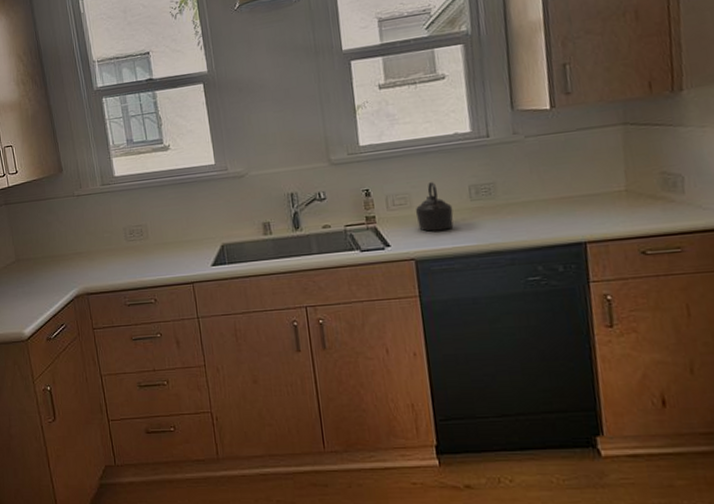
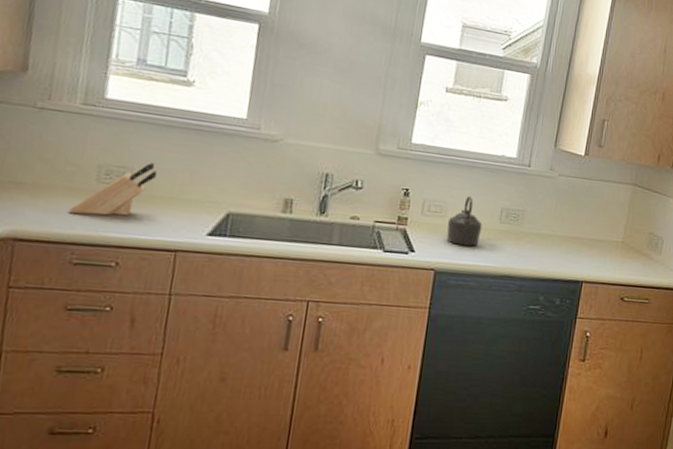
knife block: none [114,218,164,267] -> present [69,163,158,216]

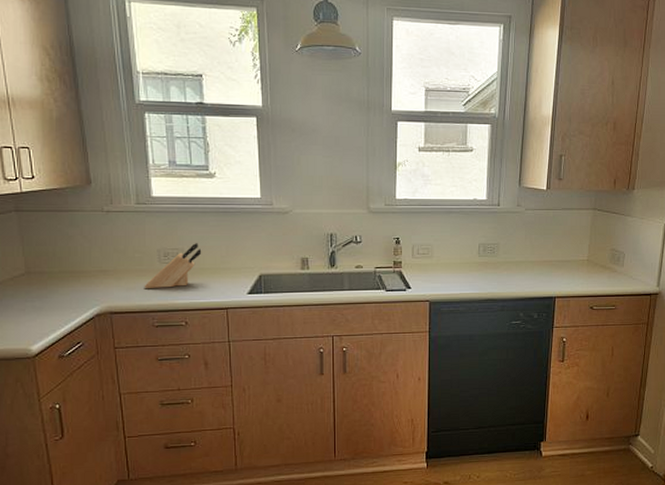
kettle: present [446,196,483,247] -> none [435,238,464,279]

